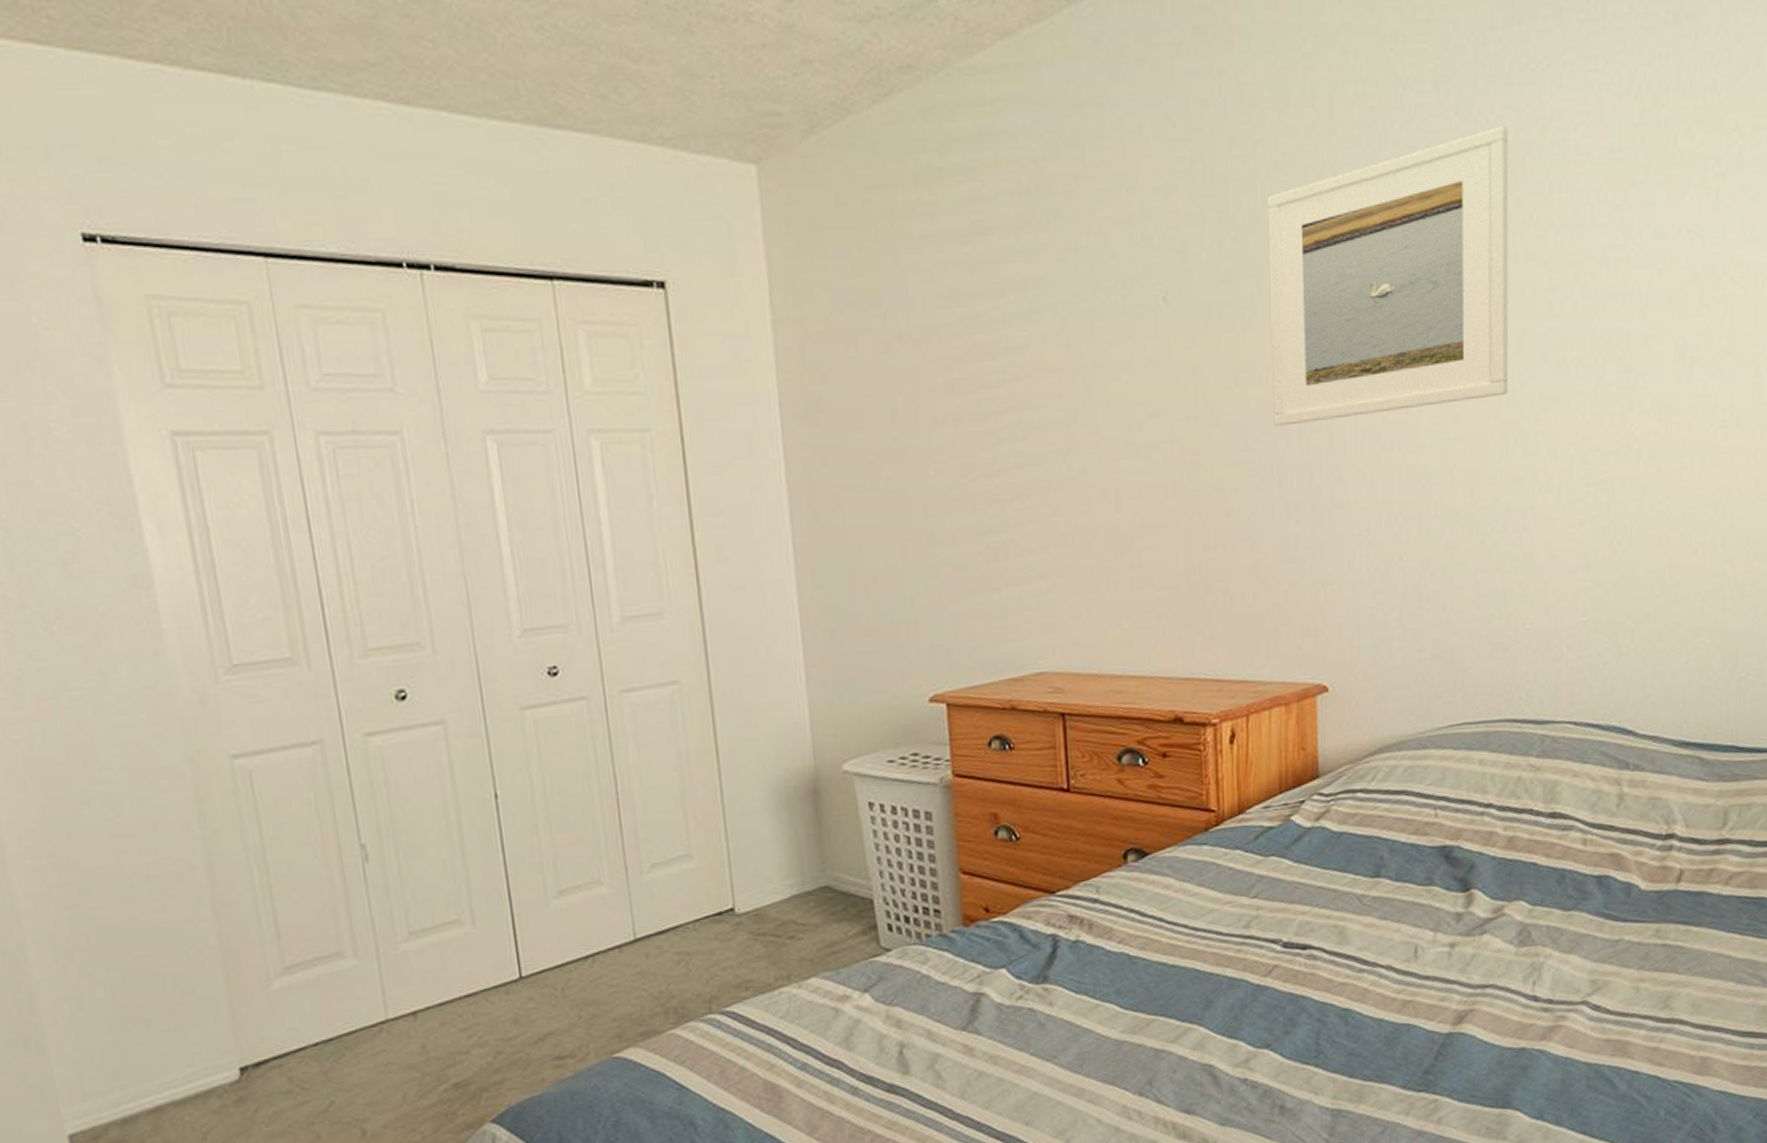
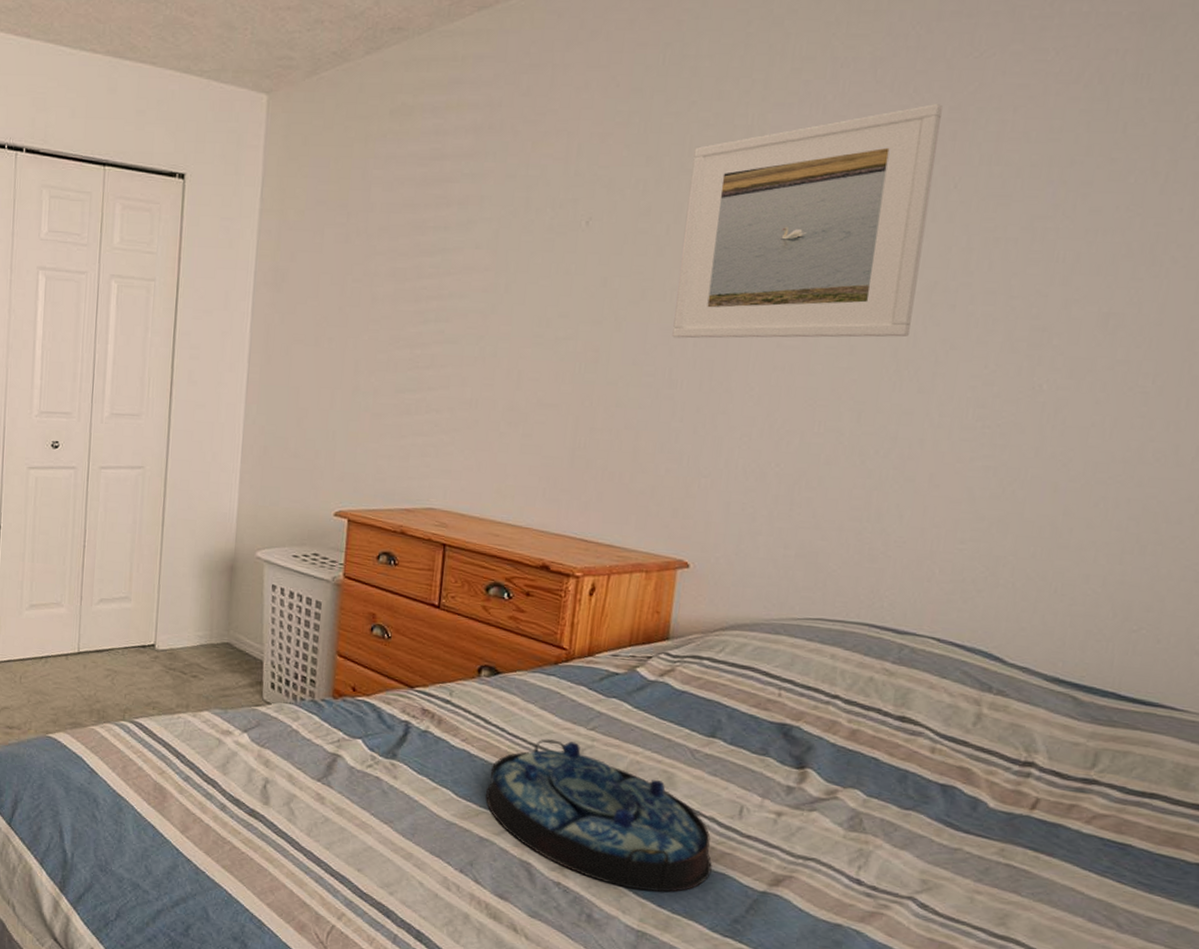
serving tray: none [1154,915,1396,1066] -> present [485,739,712,892]

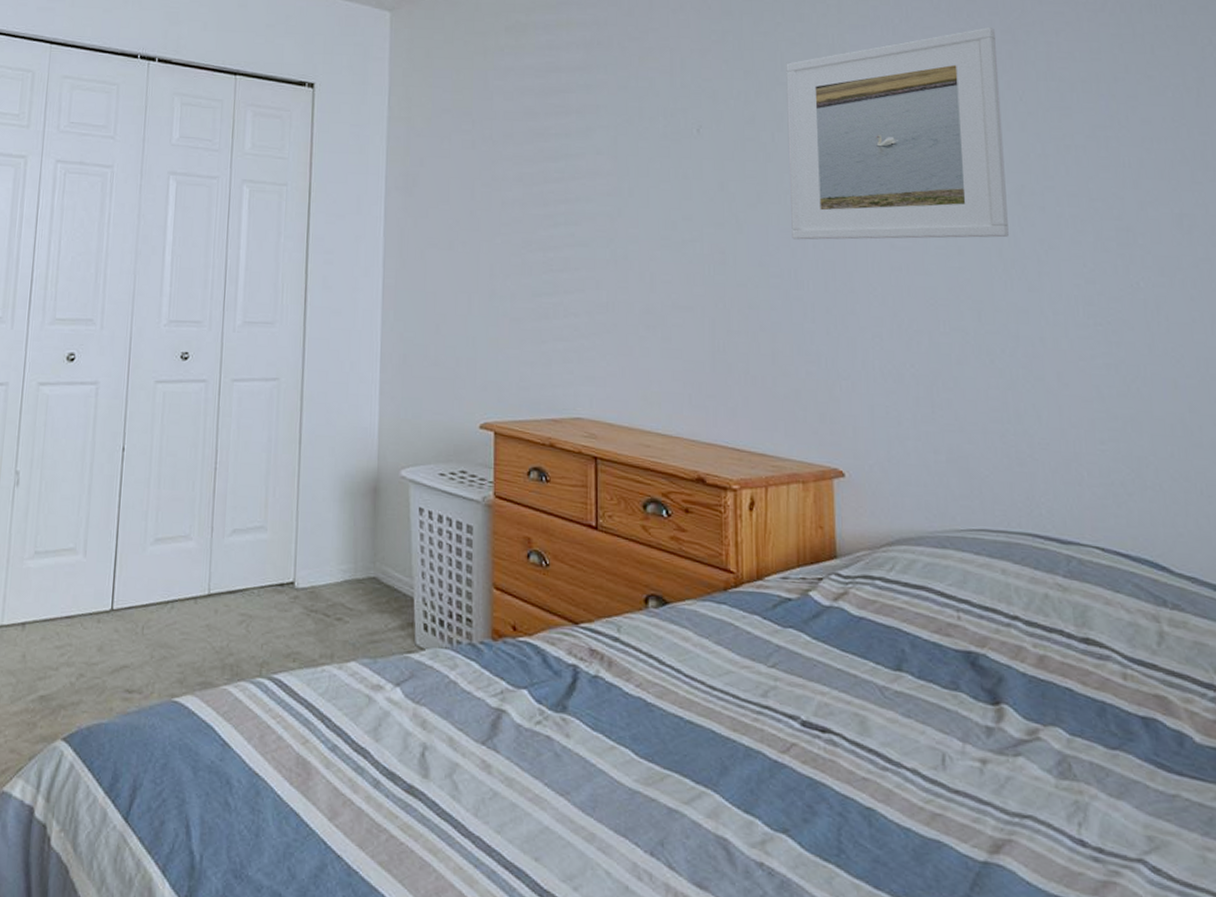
serving tray: present [485,739,712,892] -> none [669,680,925,869]

